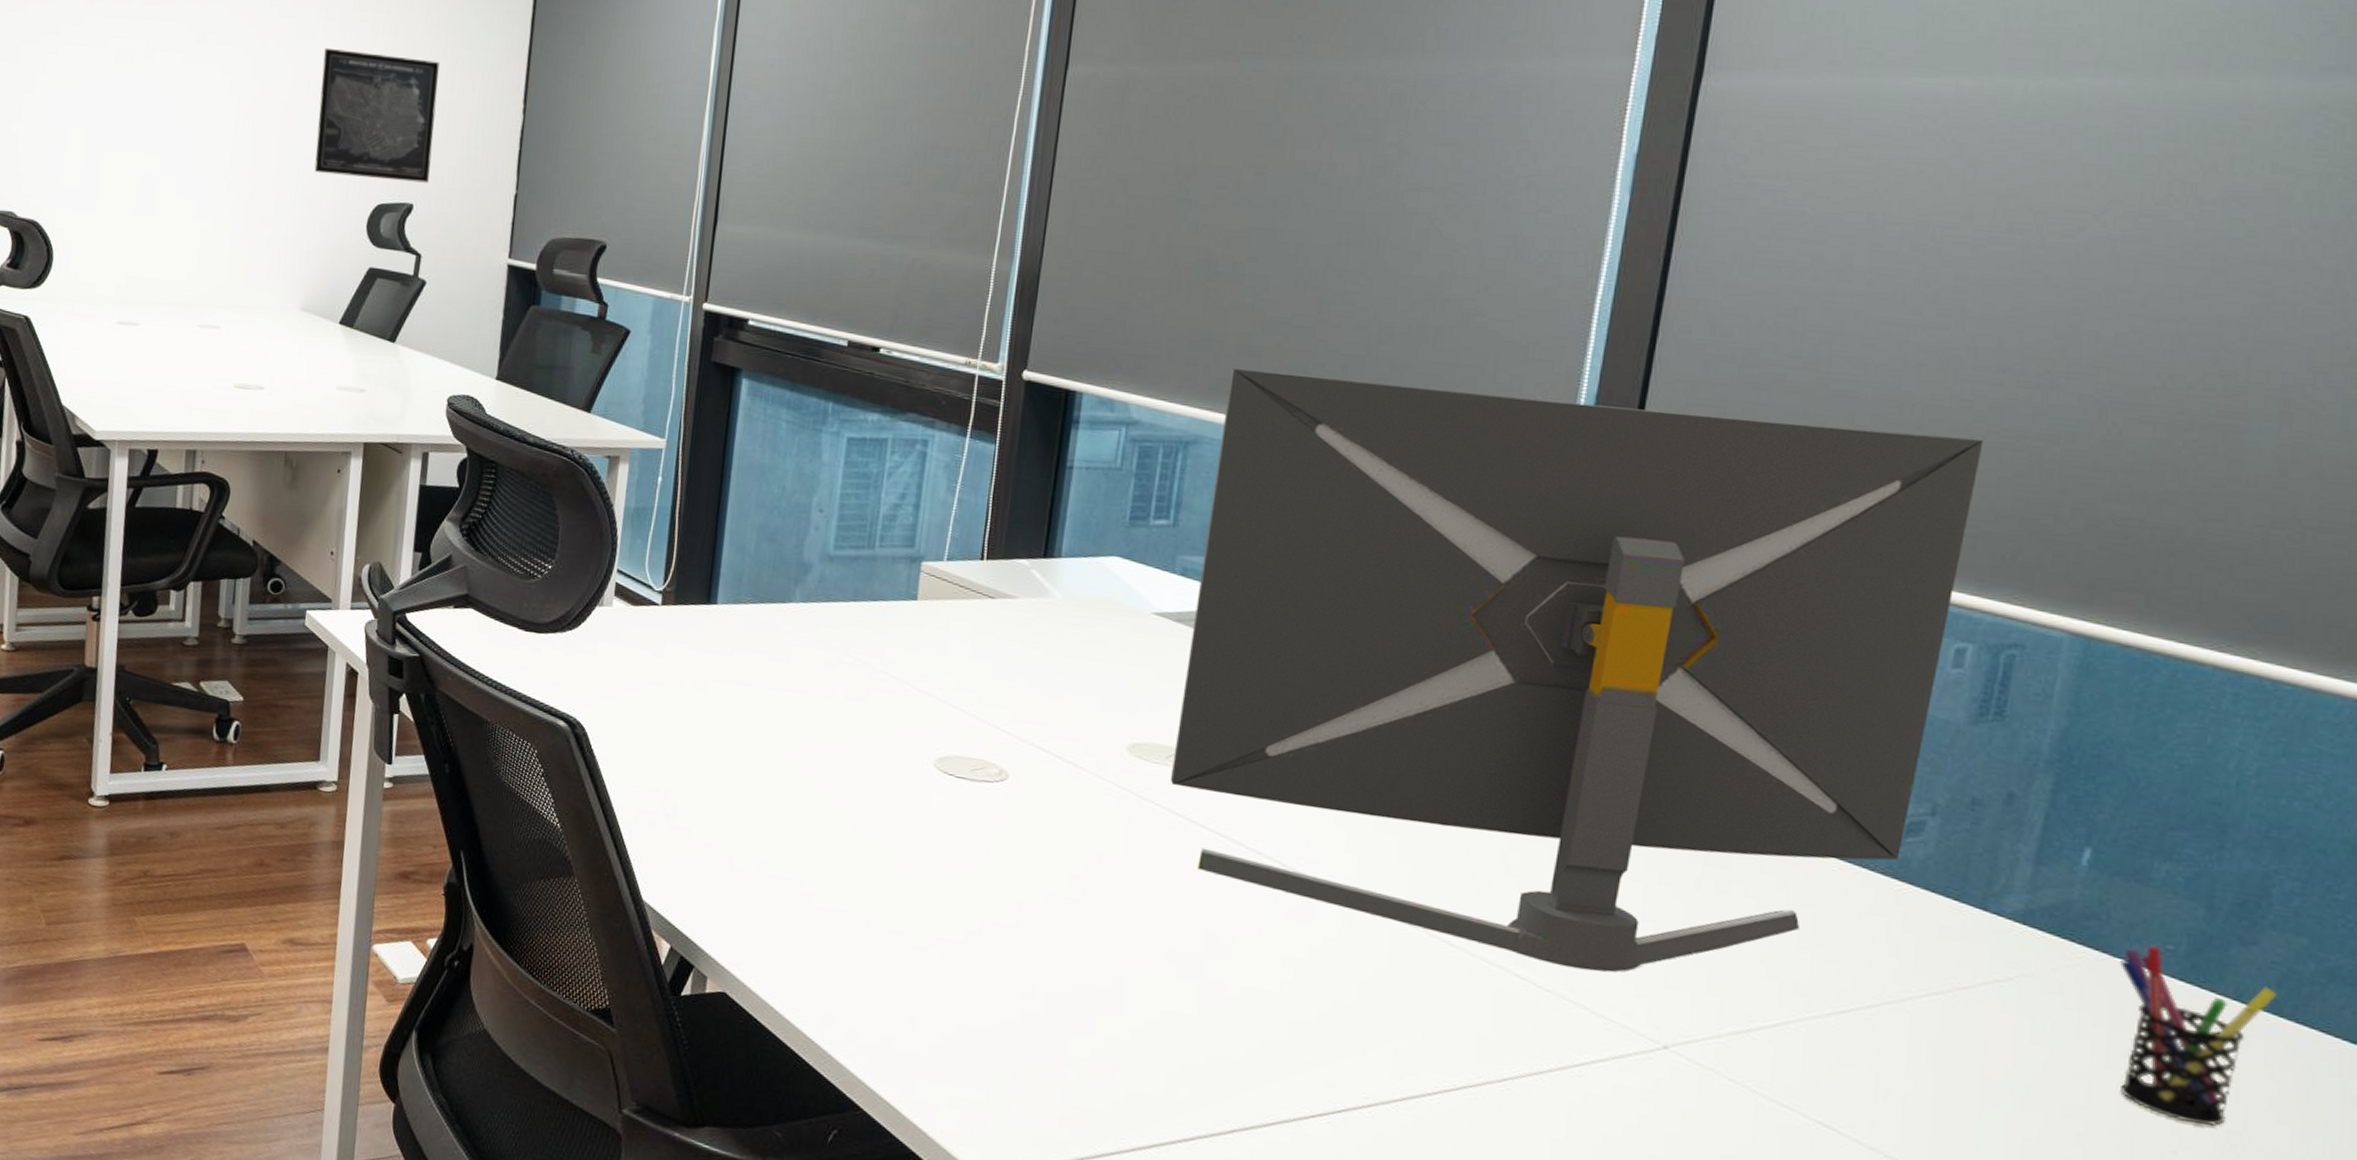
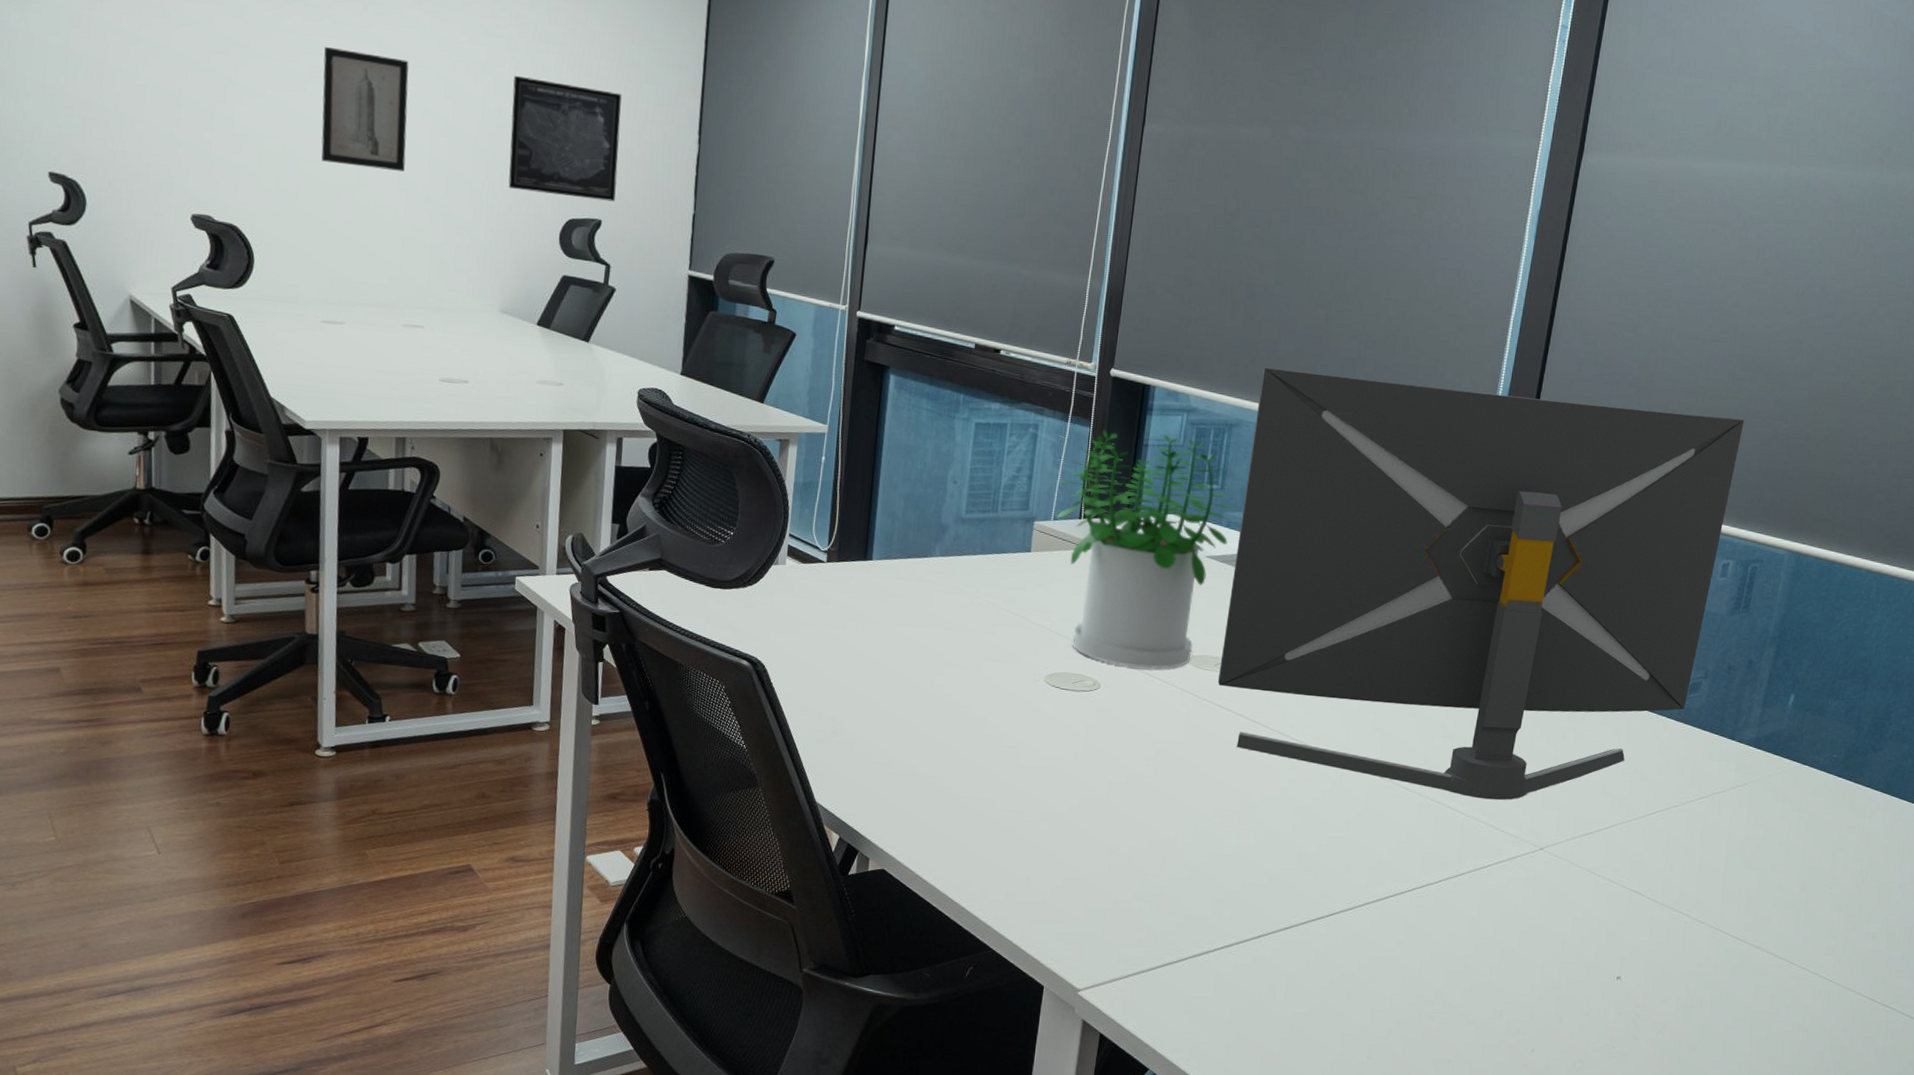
wall art: none [124,29,217,158] -> present [321,47,409,172]
potted plant: none [950,447,1191,759] -> present [1056,429,1233,669]
pen holder: present [2120,946,2279,1126] -> none [1804,756,1892,869]

